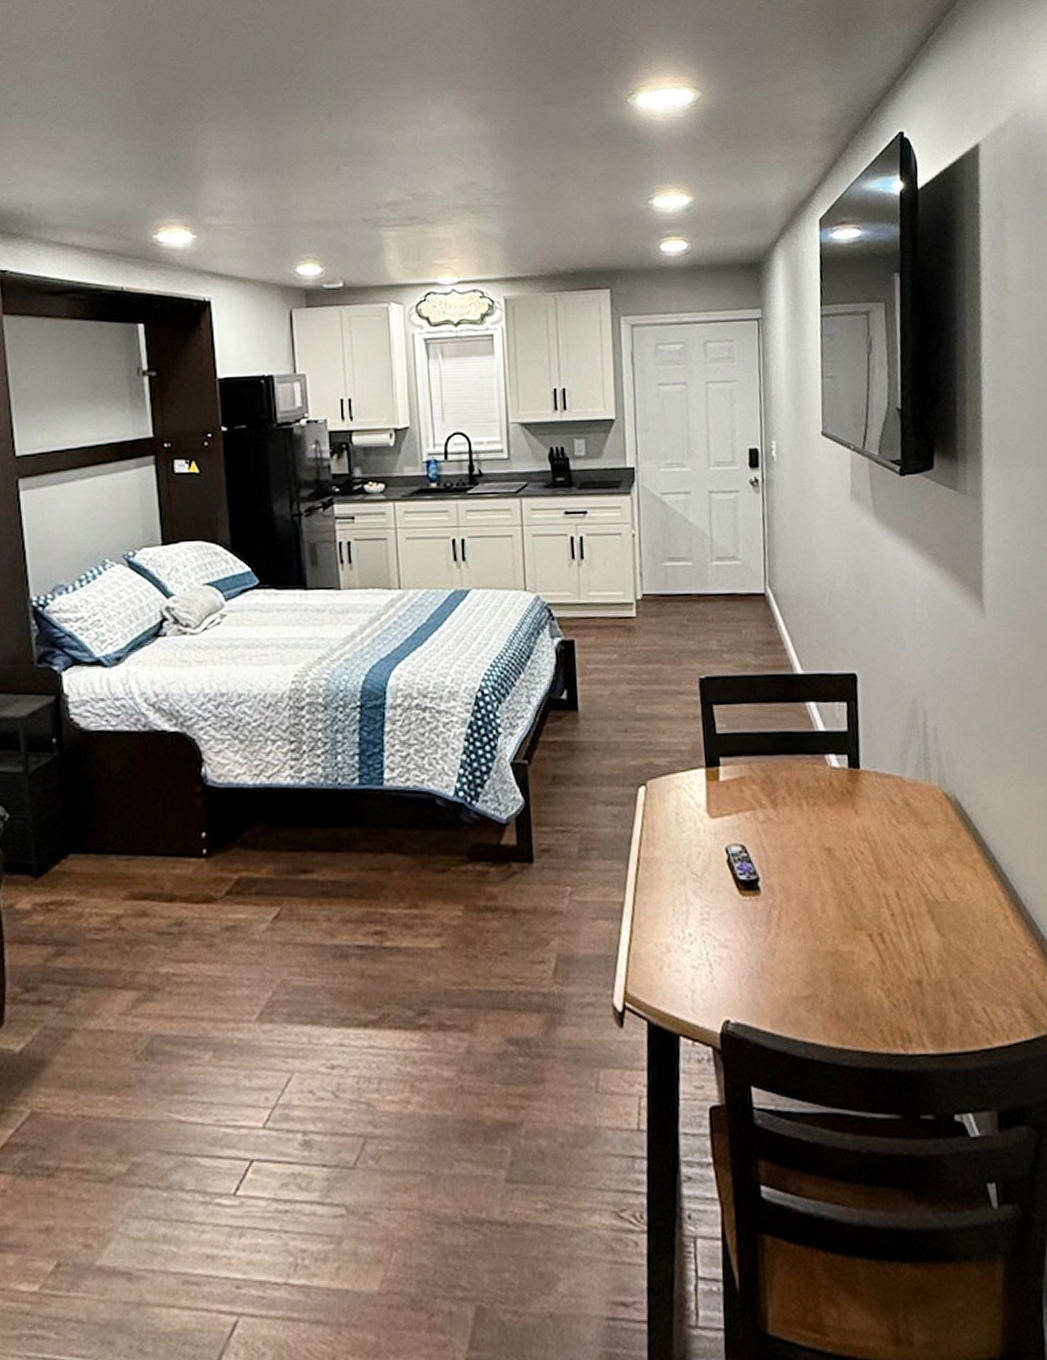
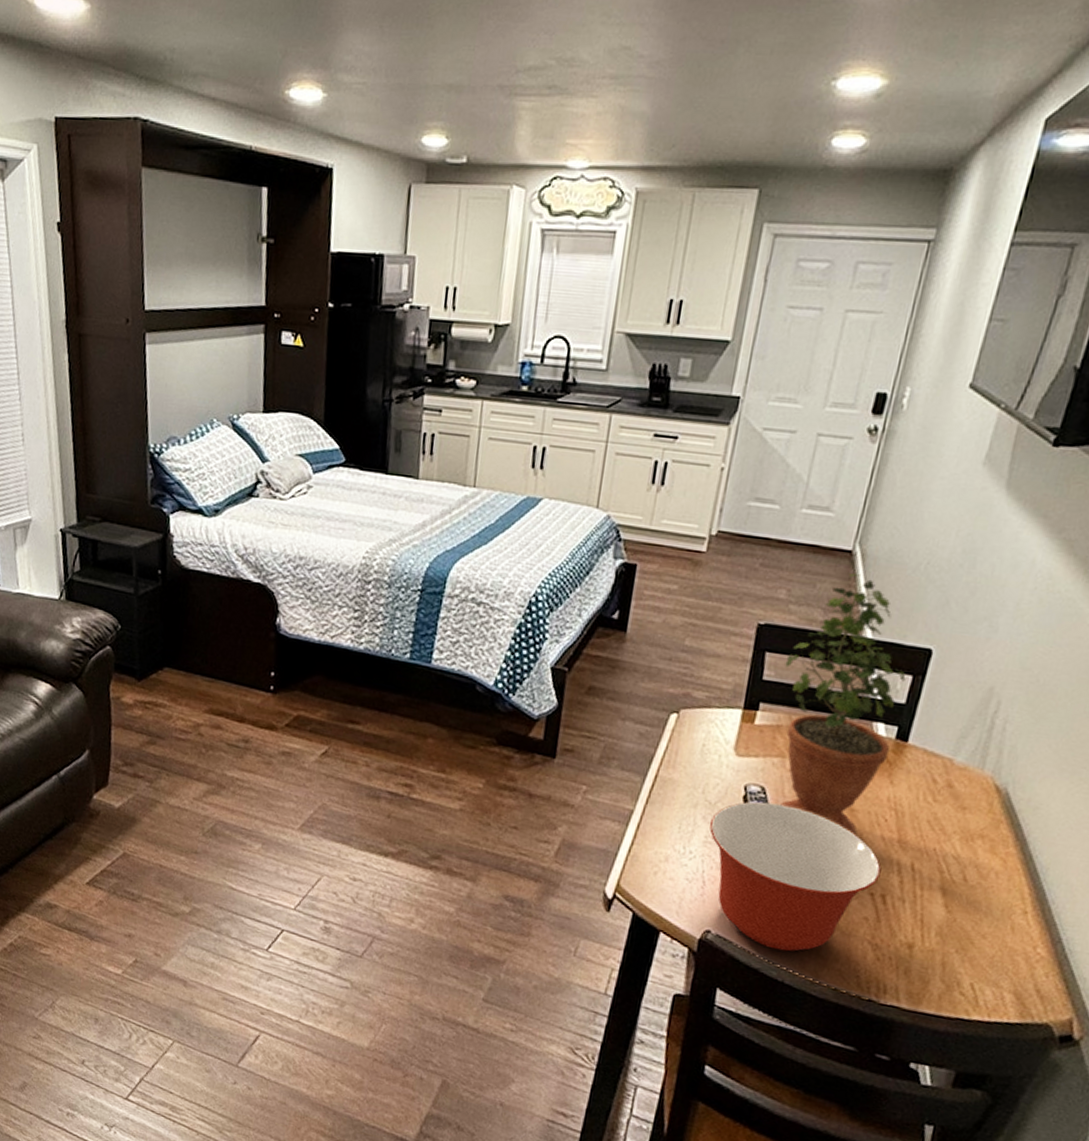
mixing bowl: none [701,859,872,1024] -> present [709,801,882,952]
potted plant: none [732,615,847,876] -> present [780,574,906,835]

